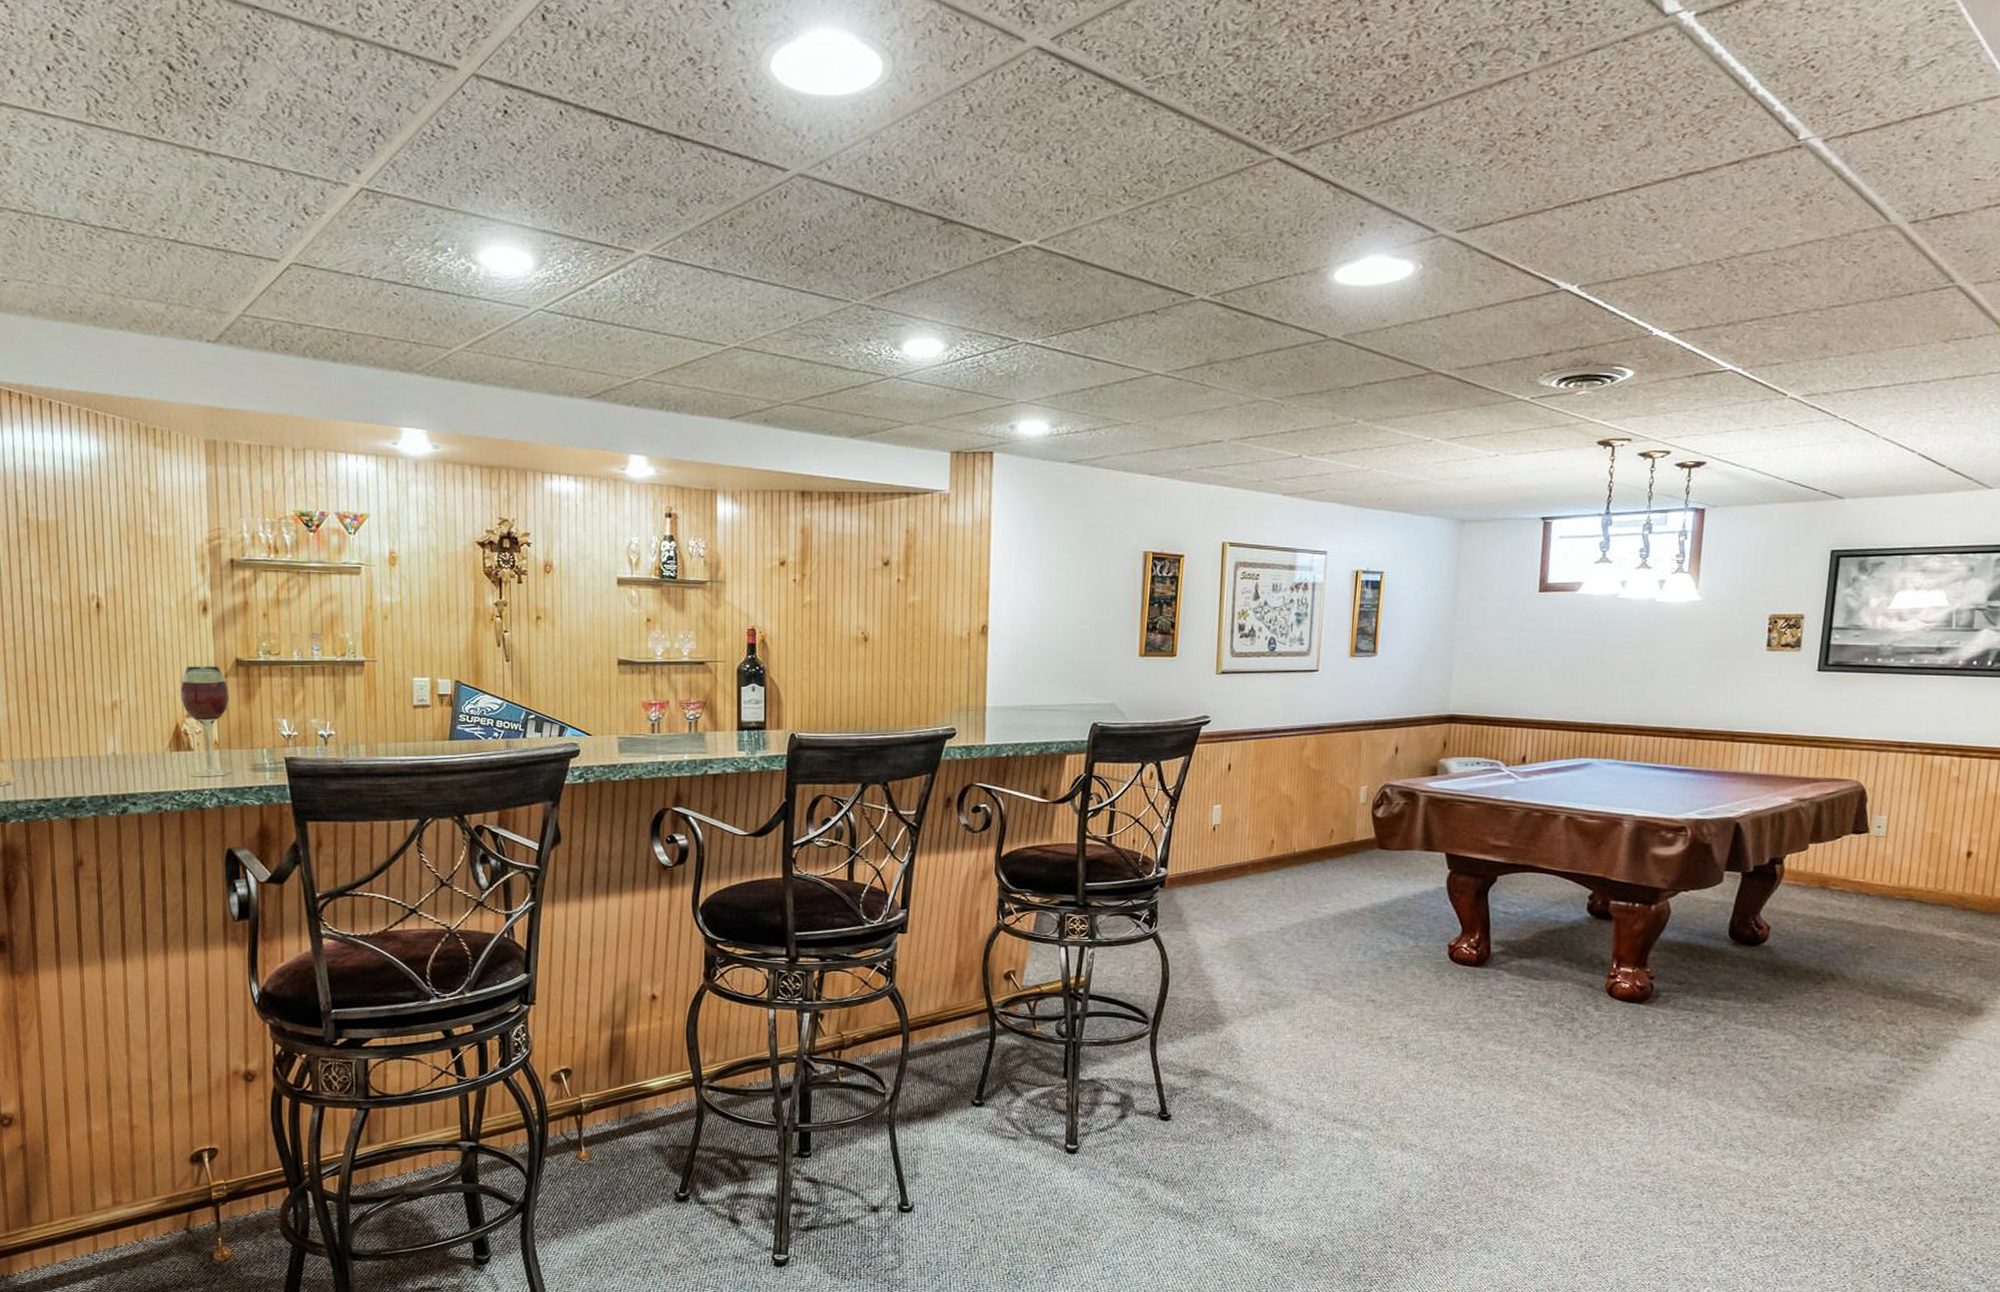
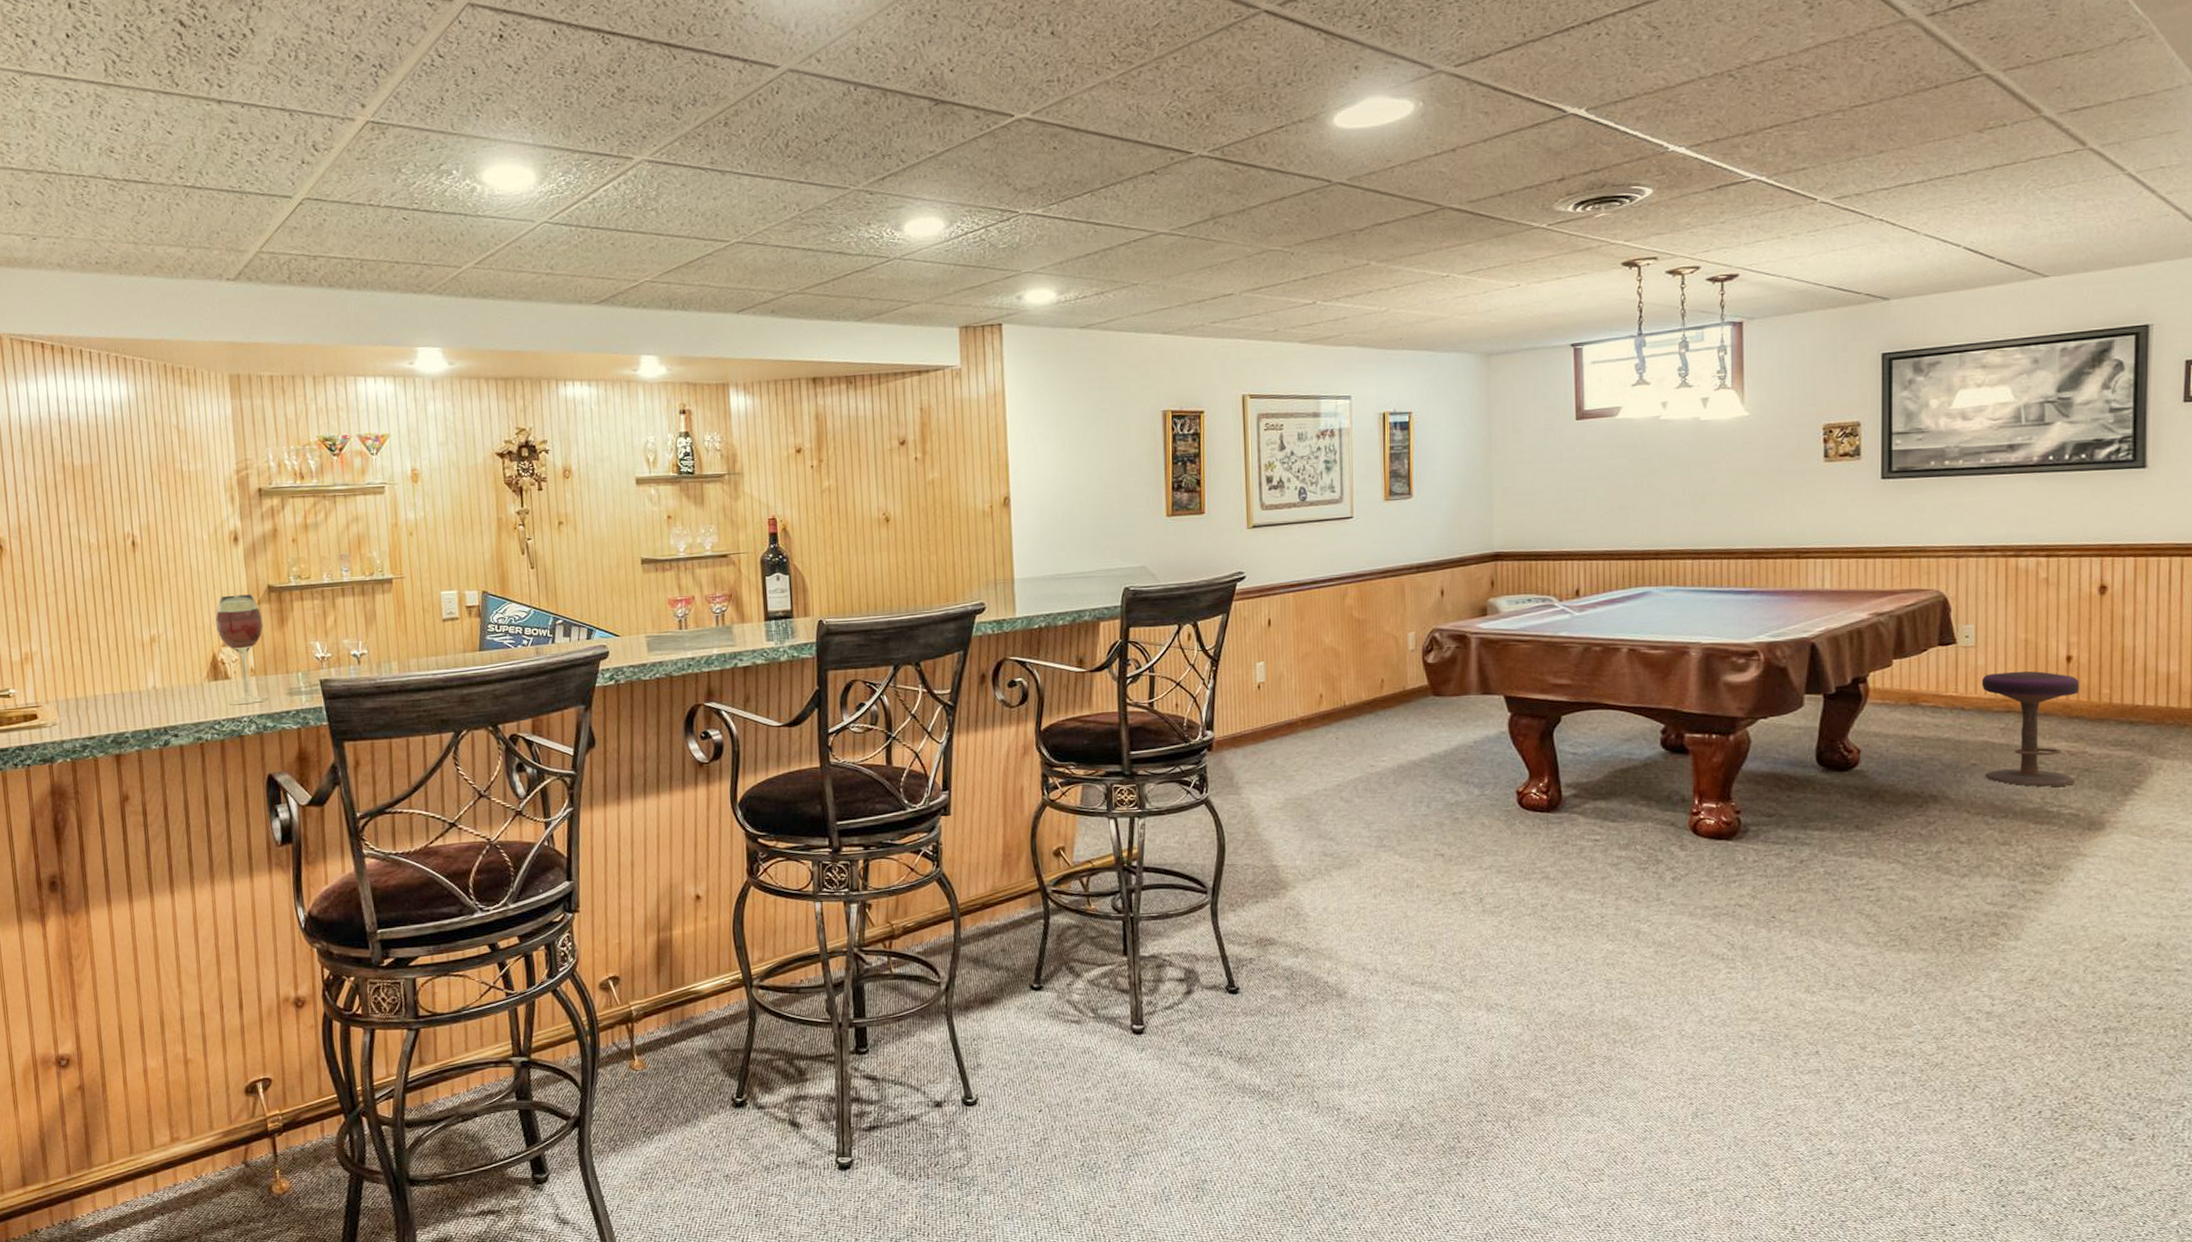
stool: none [1880,862,1976,973] -> present [1981,671,2080,787]

